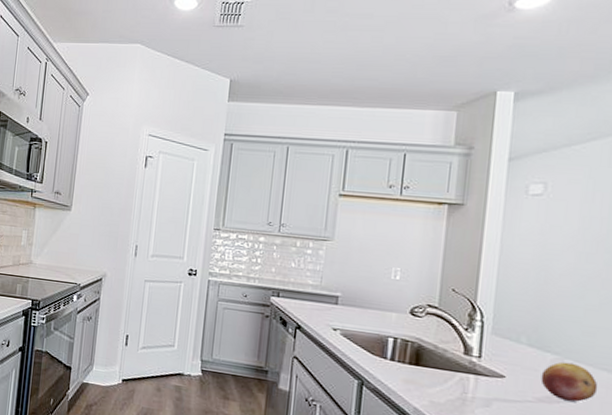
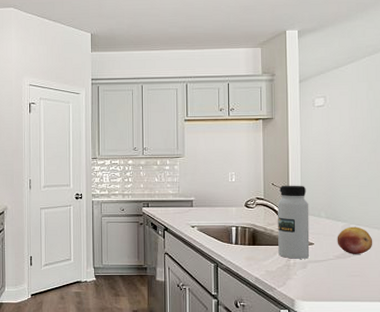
water bottle: none [451,293,504,395] -> present [278,185,310,259]

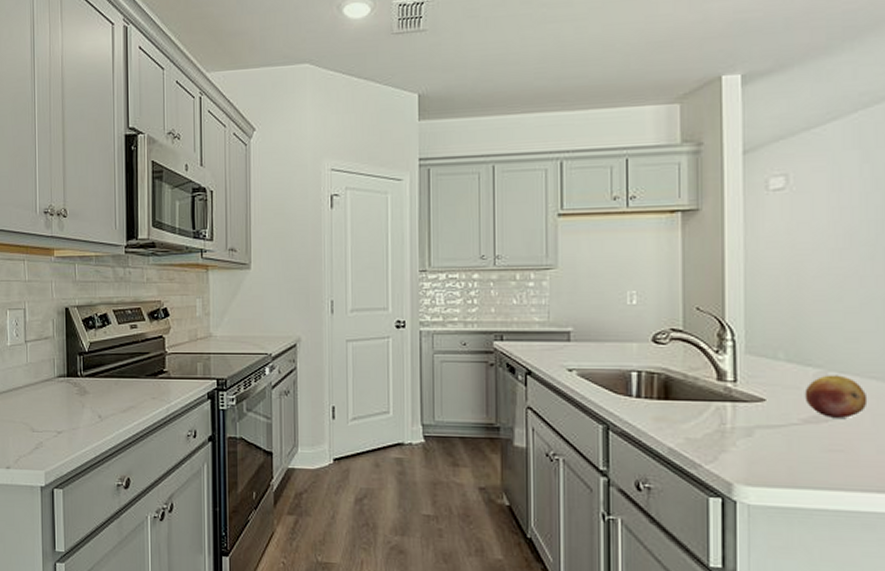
water bottle: present [278,185,310,259] -> none [705,310,759,422]

